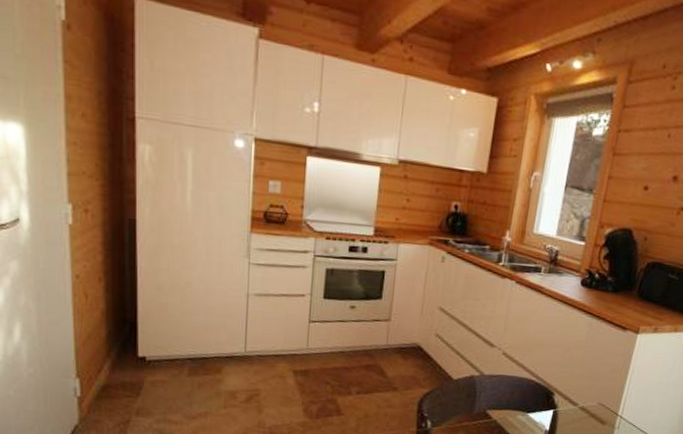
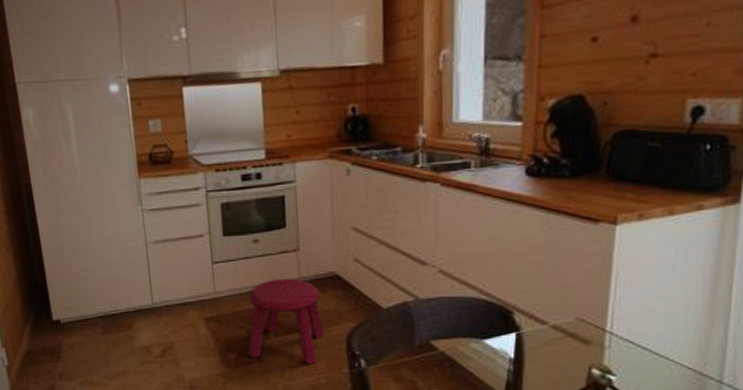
stool: none [330,343,402,422] -> present [248,278,325,365]

